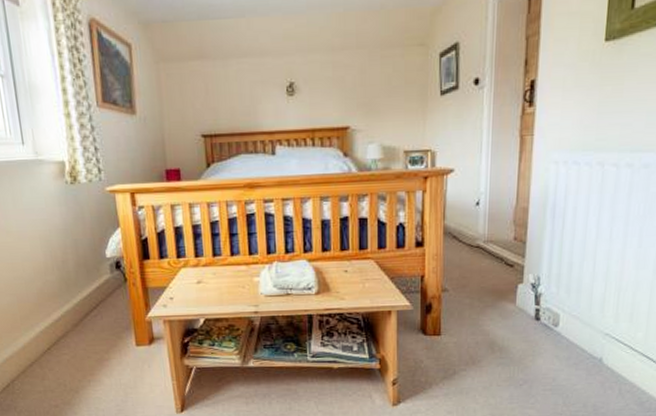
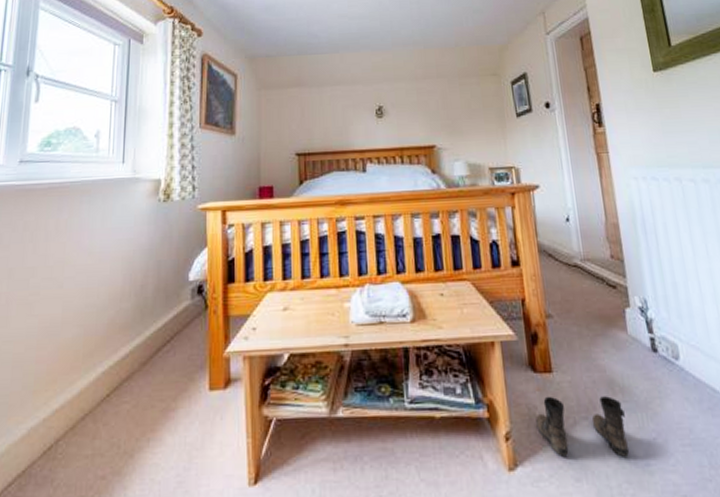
boots: none [421,353,499,397] -> present [536,396,629,457]

